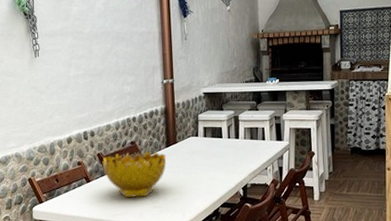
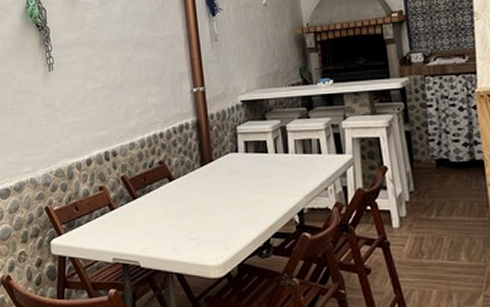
decorative bowl: present [102,151,167,198] -> none [127,171,203,228]

